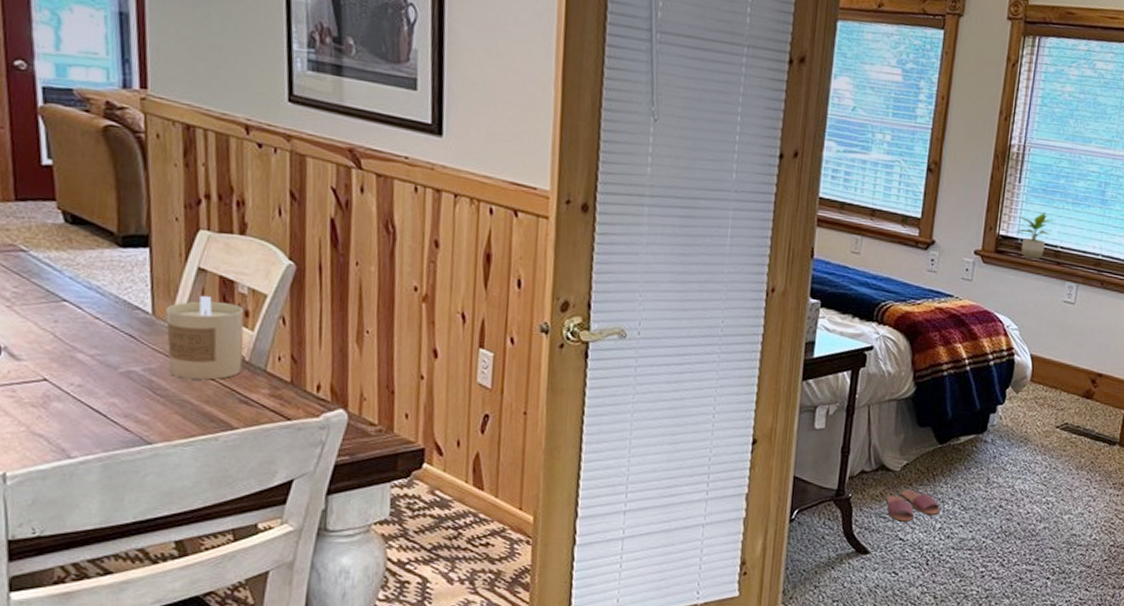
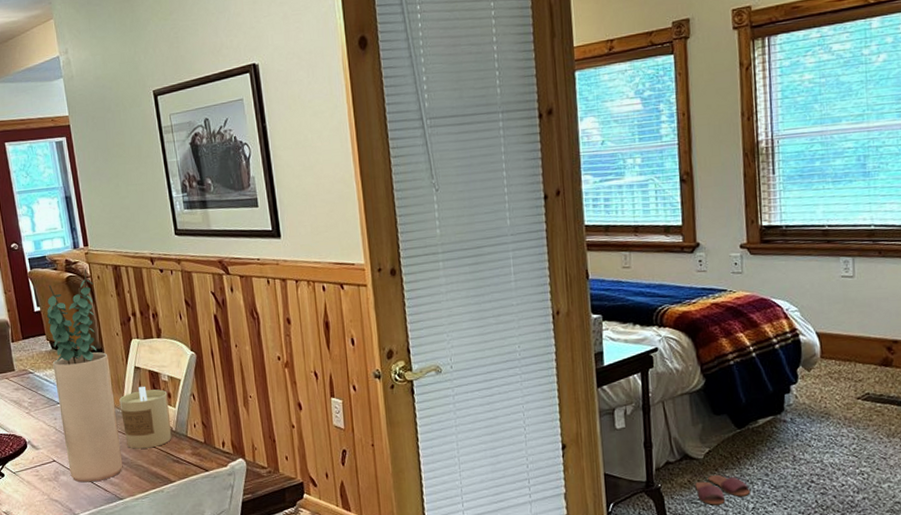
vase: none [62,120,160,416] -> present [47,269,123,483]
potted plant: present [1016,211,1055,260] -> none [778,195,817,243]

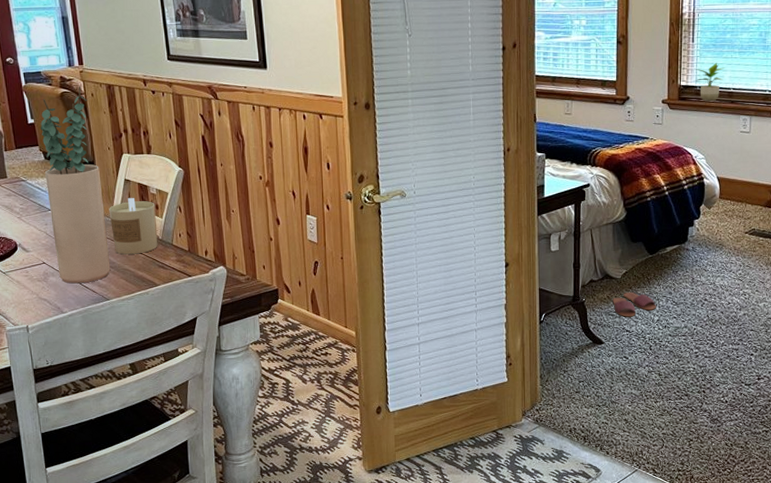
potted plant: none [778,195,817,243] -> present [694,62,726,102]

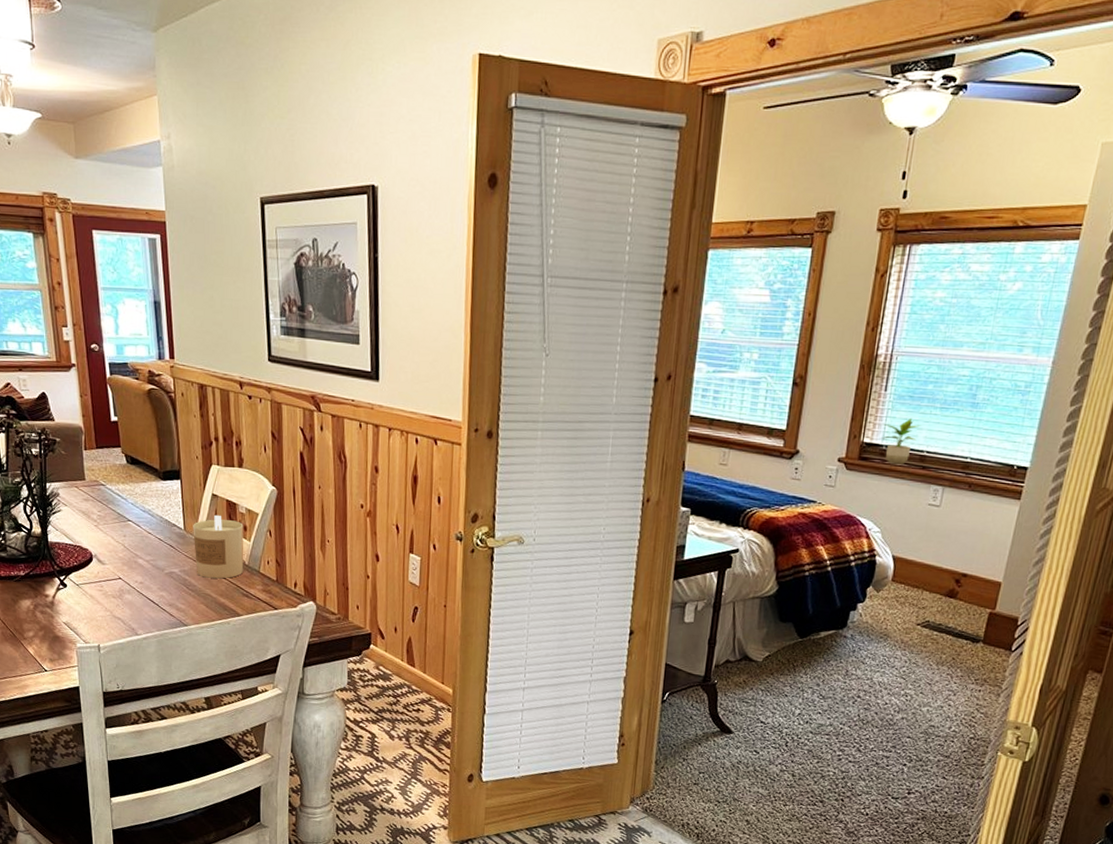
vase: present [40,86,111,284] -> none [124,383,191,605]
slippers: present [613,291,656,317] -> none [749,678,799,707]

